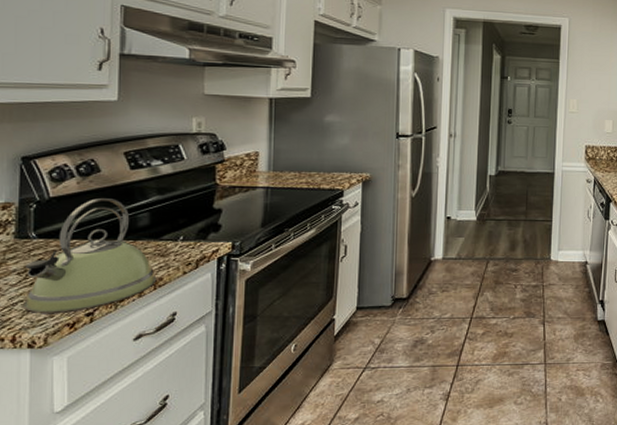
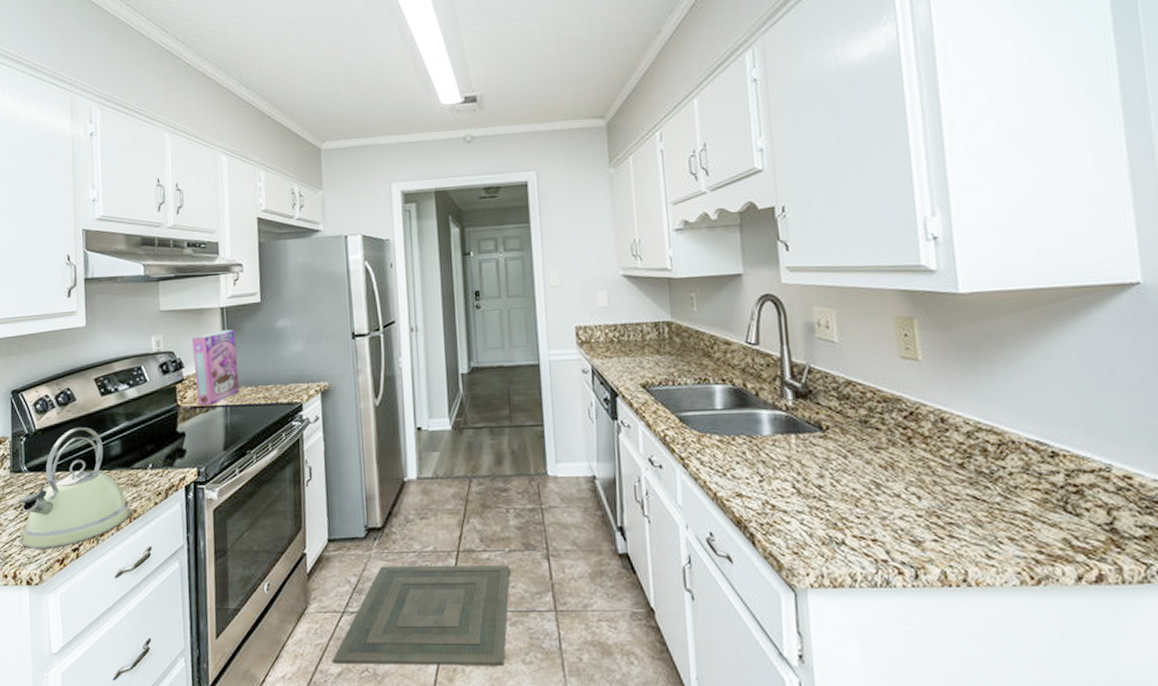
cereal box: none [236,119,283,185] -> present [192,330,240,405]
bath mat: none [351,329,513,410] -> present [332,565,510,665]

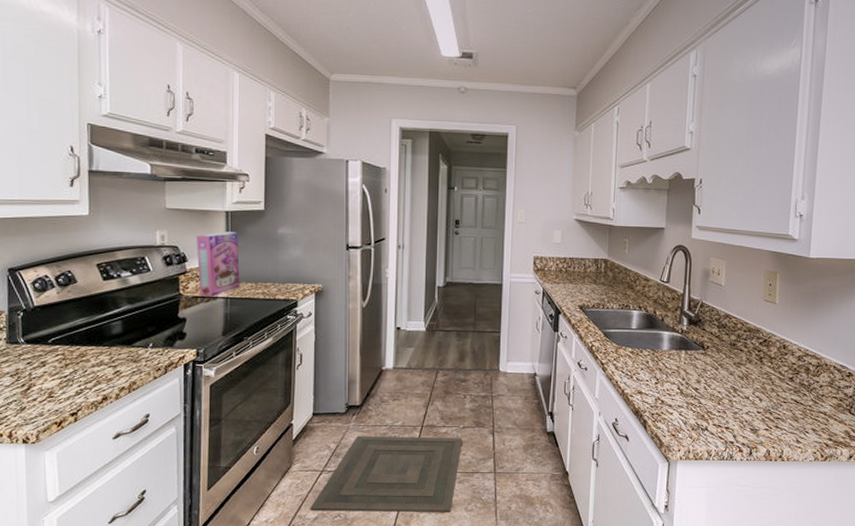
kettle: present [20,427,132,549] -> none [17,307,131,412]

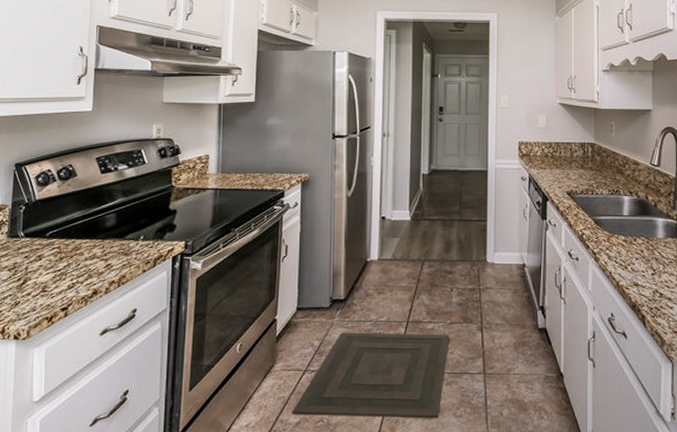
cereal box: present [197,232,240,296] -> none [190,124,230,187]

